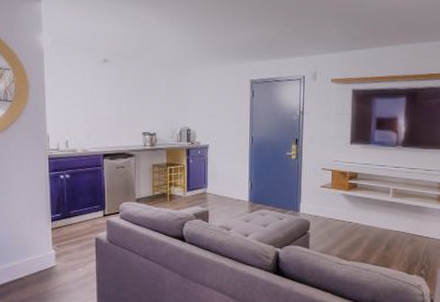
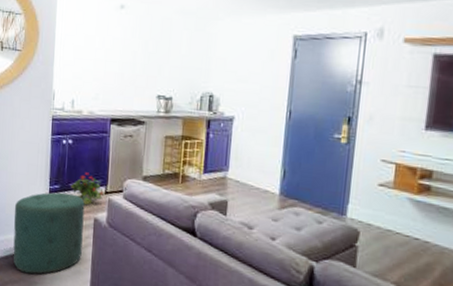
ottoman: none [18,219,87,292] -> present [13,192,85,275]
potted plant: none [71,200,102,228] -> present [71,172,104,206]

